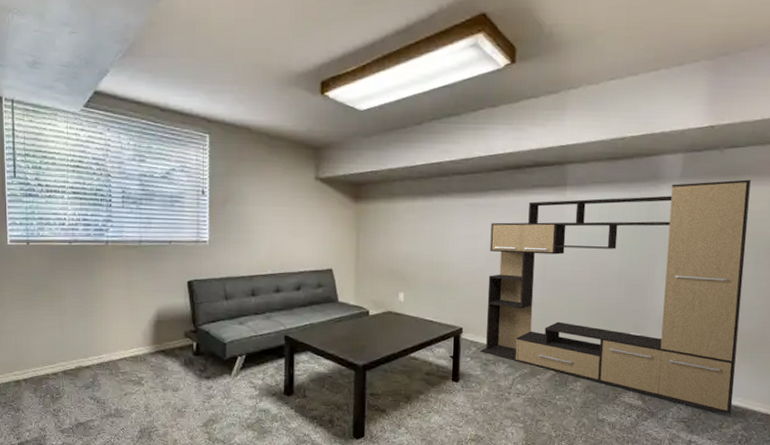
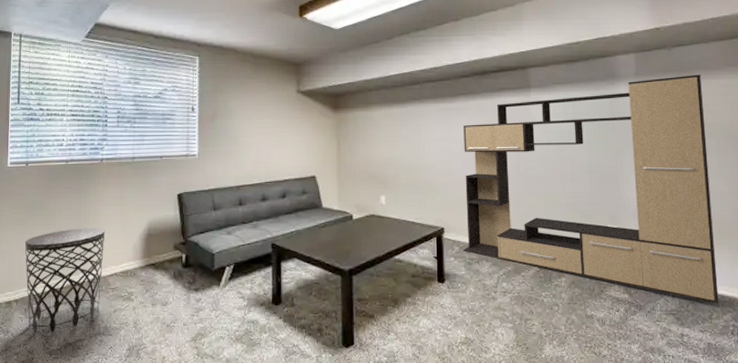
side table: none [30,311,113,412] -> present [24,228,105,334]

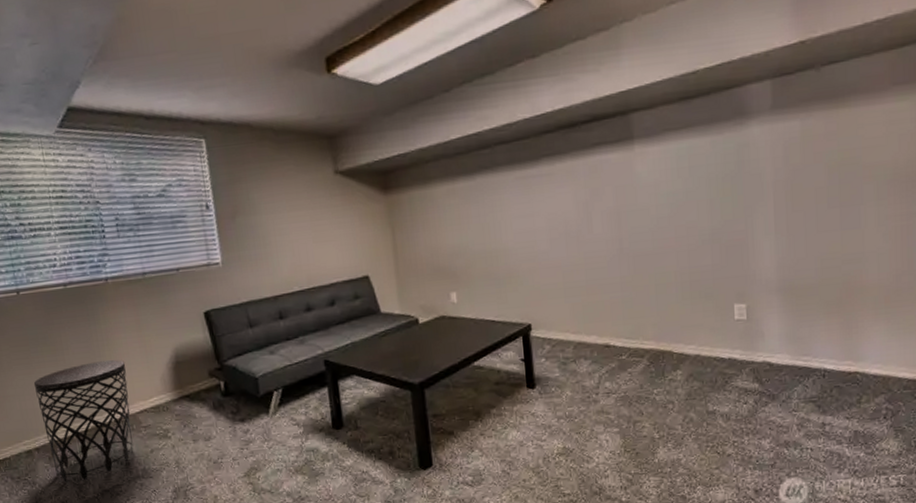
media console: present [463,74,719,304] -> none [549,99,870,386]

